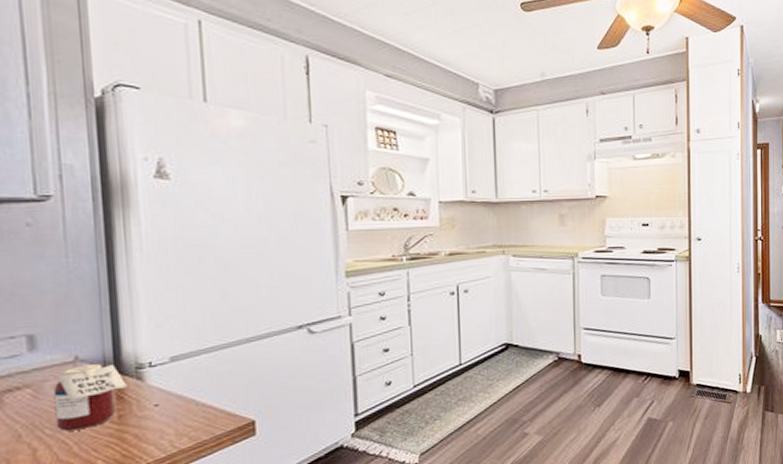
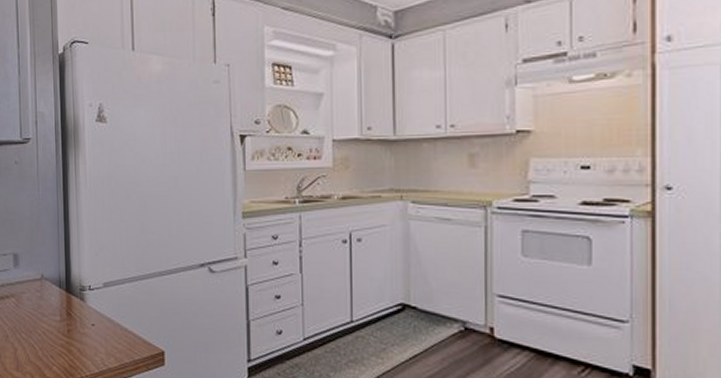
jar: present [53,364,127,431] -> none [28,283,74,338]

